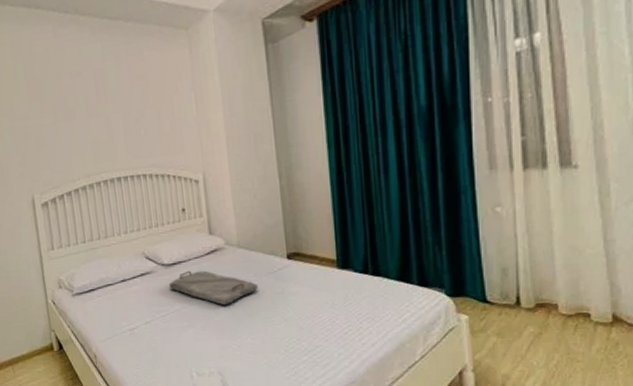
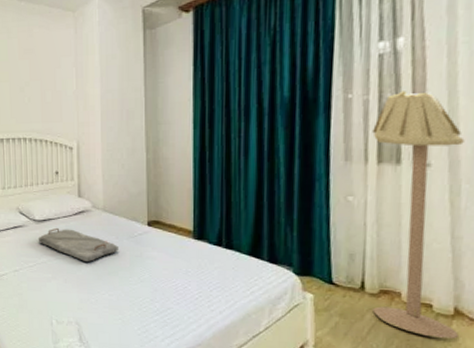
floor lamp: none [516,89,619,349] -> present [372,91,465,340]

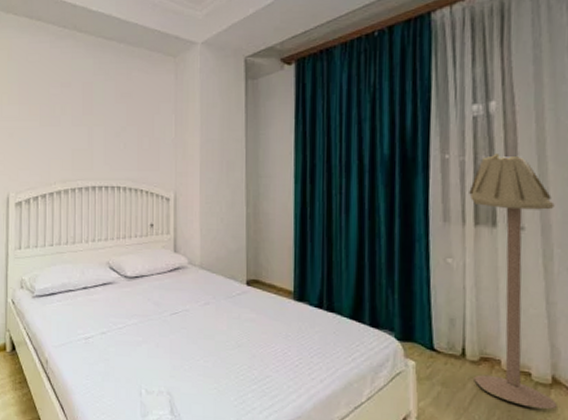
serving tray: present [38,227,118,262] -> none [128,285,215,324]

